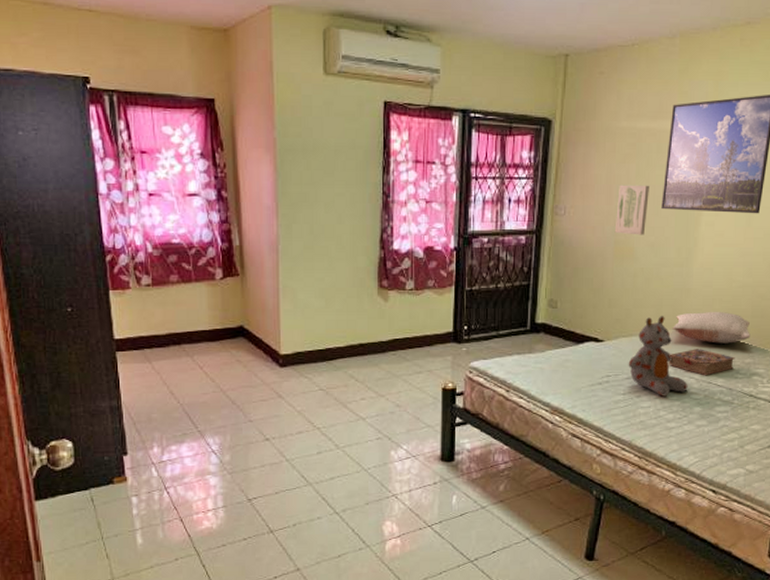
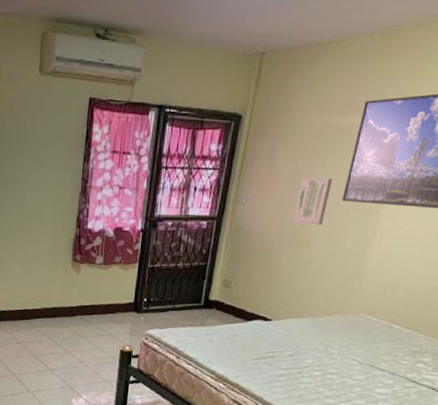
stuffed bear: present [628,315,688,396] -> none [293,300,350,375]
book: present [669,349,735,376] -> none [333,333,402,360]
pillow: present [672,311,750,344] -> none [340,300,421,331]

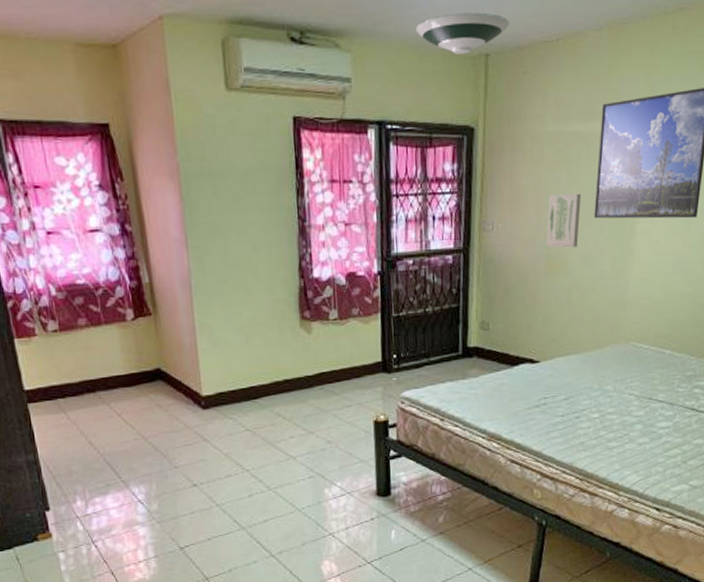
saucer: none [201,17,287,52] -> present [415,12,509,54]

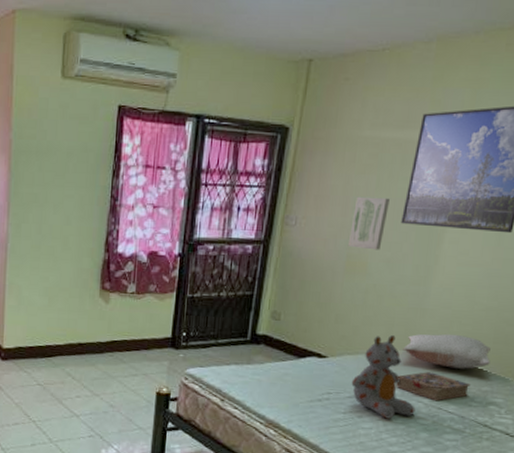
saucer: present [415,12,509,54] -> none [243,19,336,58]
stuffed bear: none [565,331,628,416] -> present [351,334,415,419]
book: none [608,364,676,392] -> present [396,372,471,401]
pillow: none [610,323,691,358] -> present [403,333,491,369]

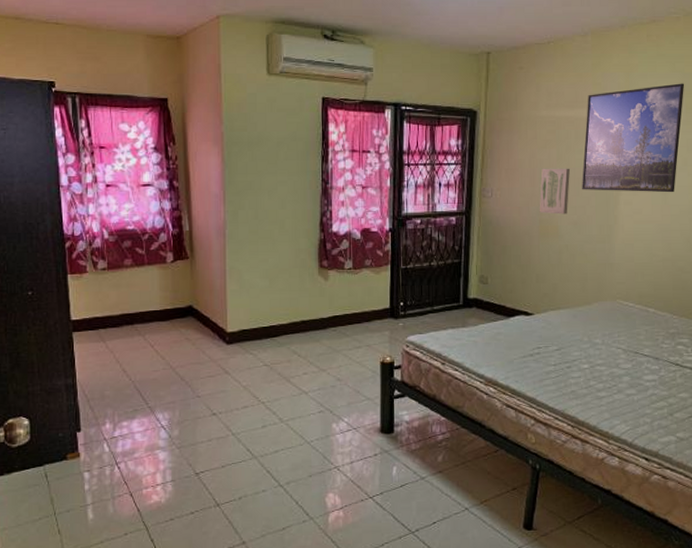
stuffed bear: present [351,334,415,419] -> none [557,288,616,367]
book: present [396,372,471,401] -> none [596,320,660,346]
pillow: present [403,333,491,369] -> none [598,284,673,315]

